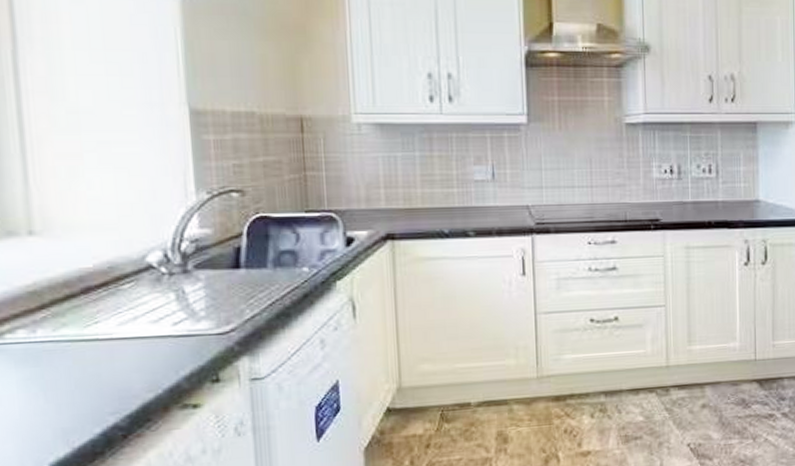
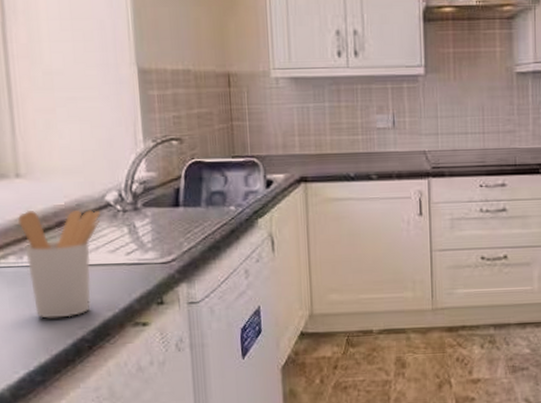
utensil holder: none [29,272,140,404] -> present [17,209,100,319]

